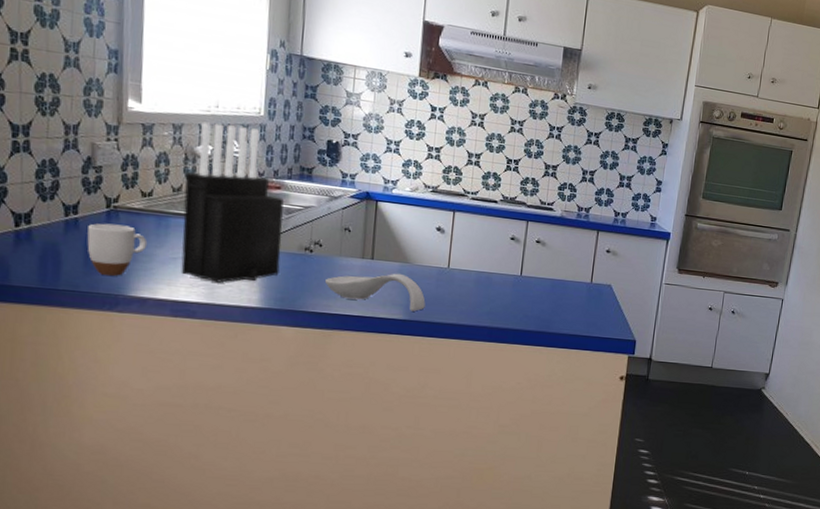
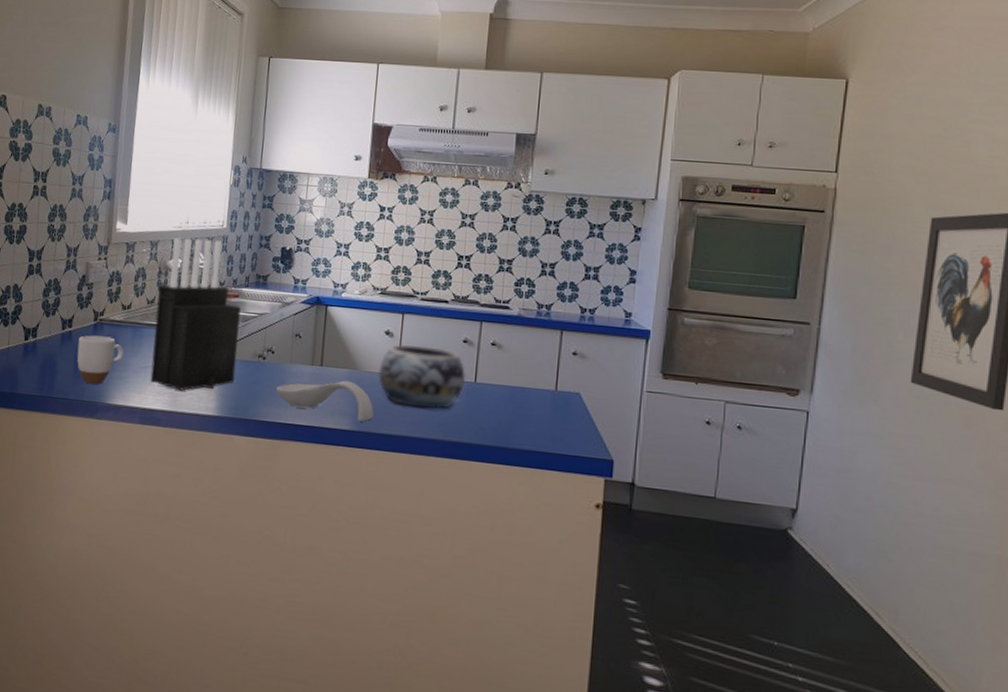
decorative bowl: none [430,240,513,300] -> present [378,344,467,410]

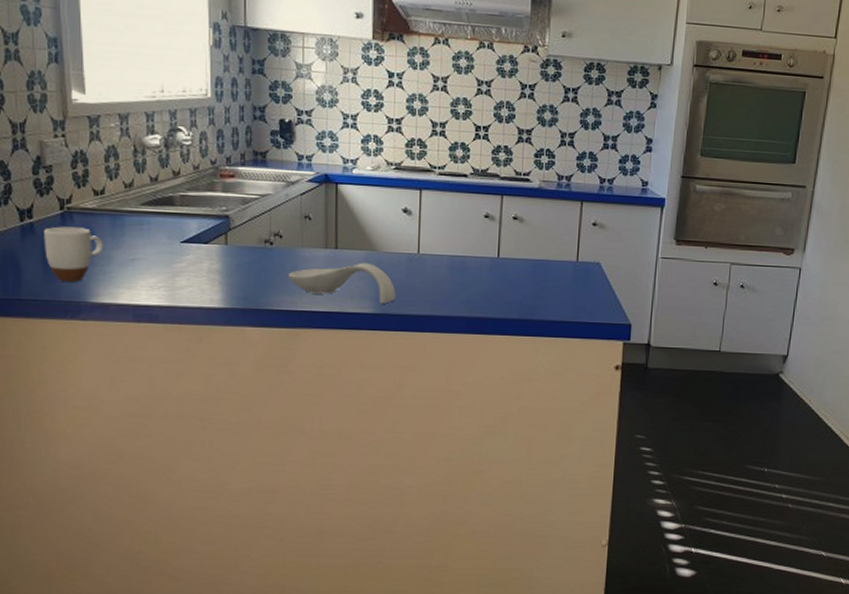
knife block: present [150,237,242,391] -> none [137,109,240,283]
decorative bowl: present [378,344,467,410] -> none [399,222,489,287]

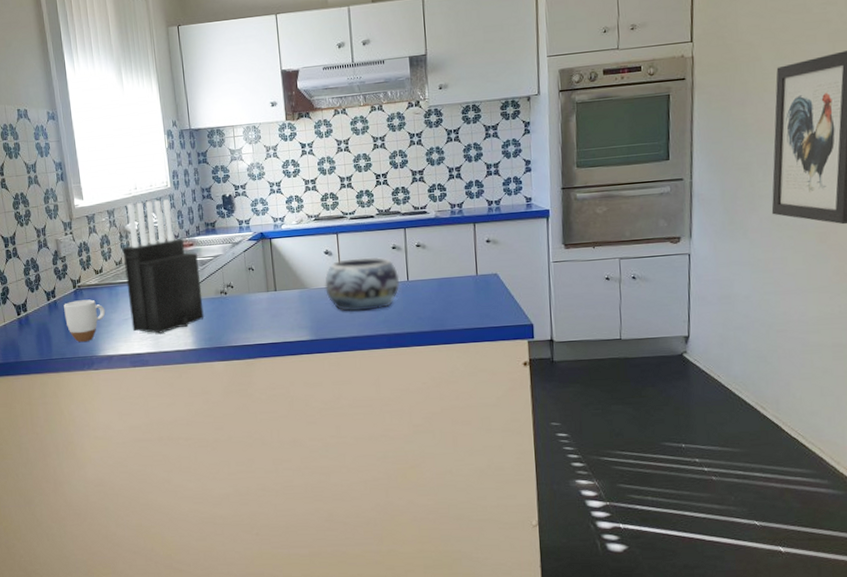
knife block: none [137,109,240,283] -> present [123,199,204,334]
spoon rest: present [287,262,396,304] -> none [240,299,327,331]
decorative bowl: none [399,222,489,287] -> present [325,257,400,312]

